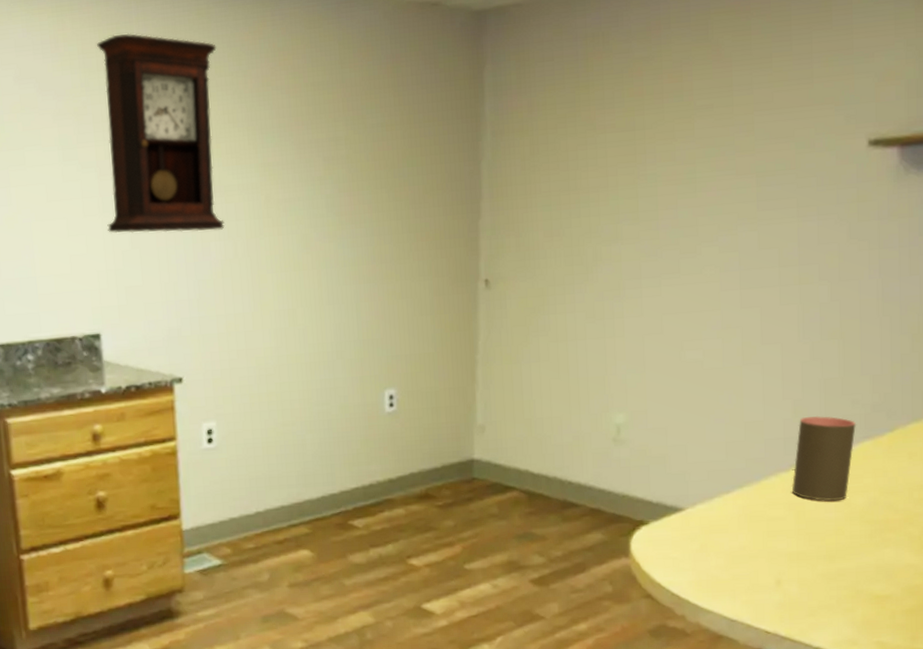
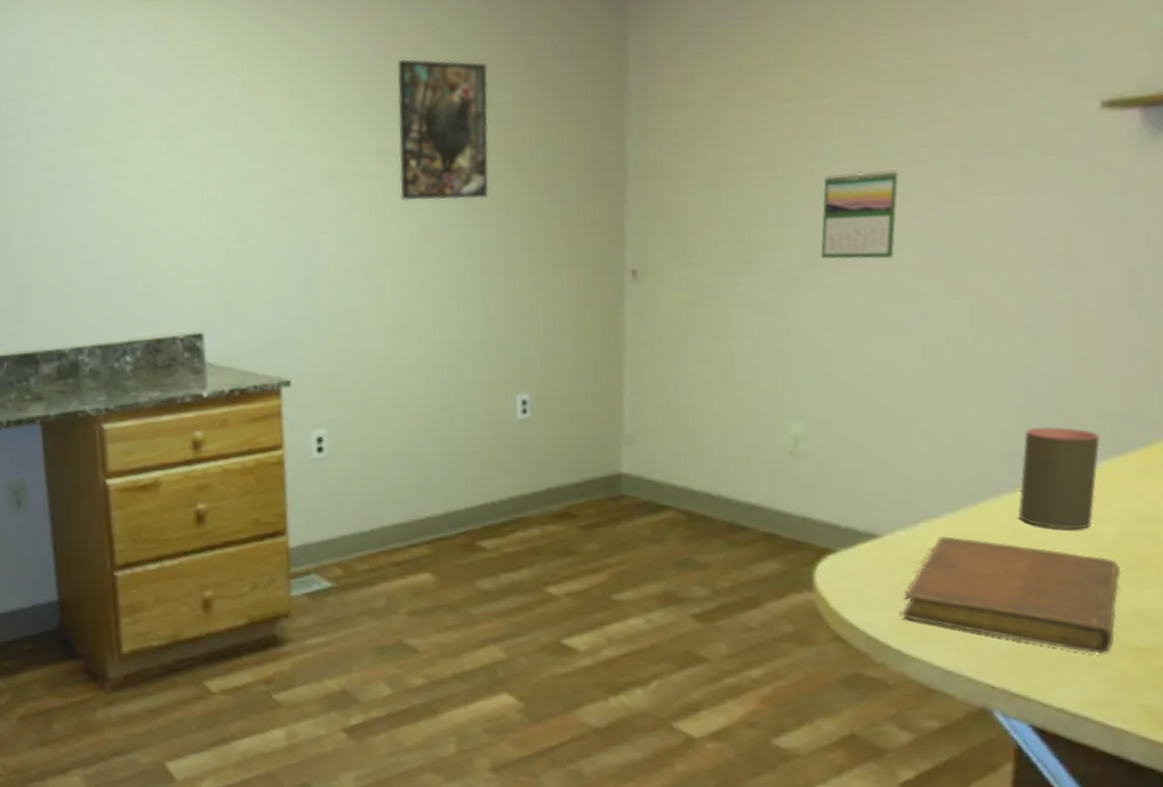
pendulum clock: present [97,33,225,233] -> none [203,18,338,227]
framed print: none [279,79,362,213] -> present [398,58,489,201]
calendar: none [642,194,707,272] -> present [820,169,899,259]
notebook: none [699,508,867,602] -> present [902,536,1121,654]

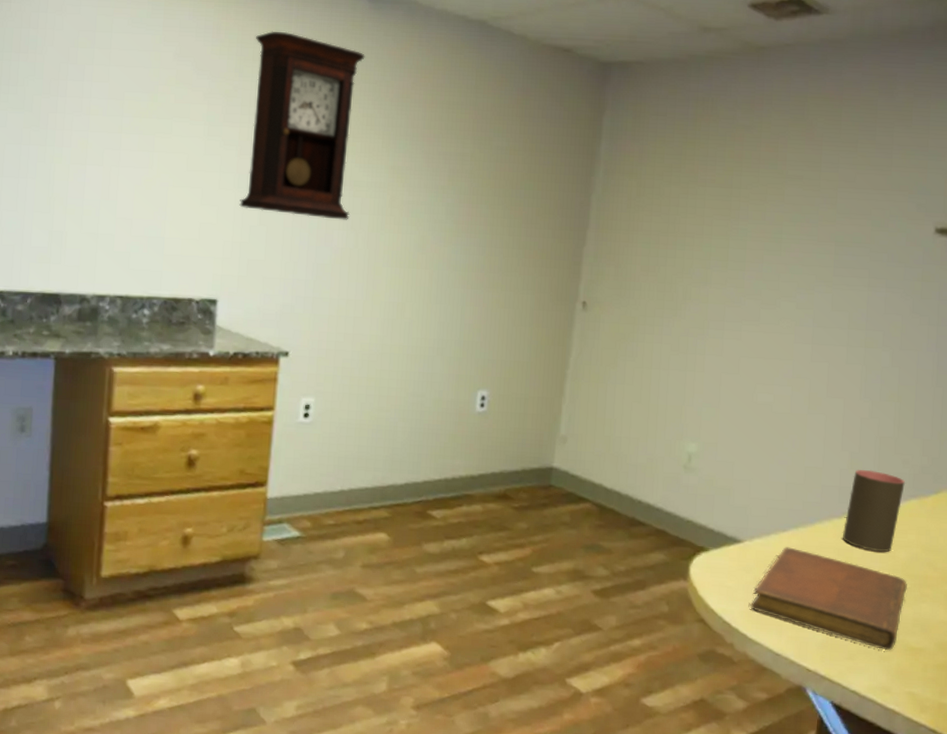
pendulum clock: none [203,18,338,227] -> present [239,31,365,220]
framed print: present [398,58,489,201] -> none [405,94,490,222]
calendar: present [820,169,899,259] -> none [726,250,790,323]

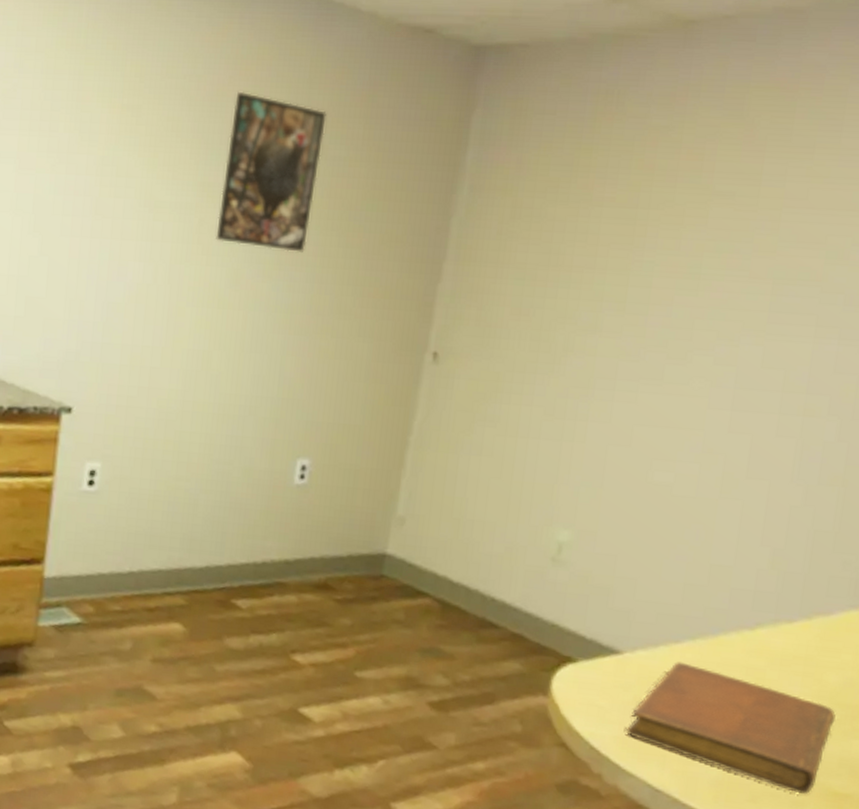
pendulum clock: present [239,31,365,220] -> none [17,14,172,249]
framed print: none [405,94,490,222] -> present [216,91,327,252]
cup: present [842,469,906,553] -> none [753,570,845,675]

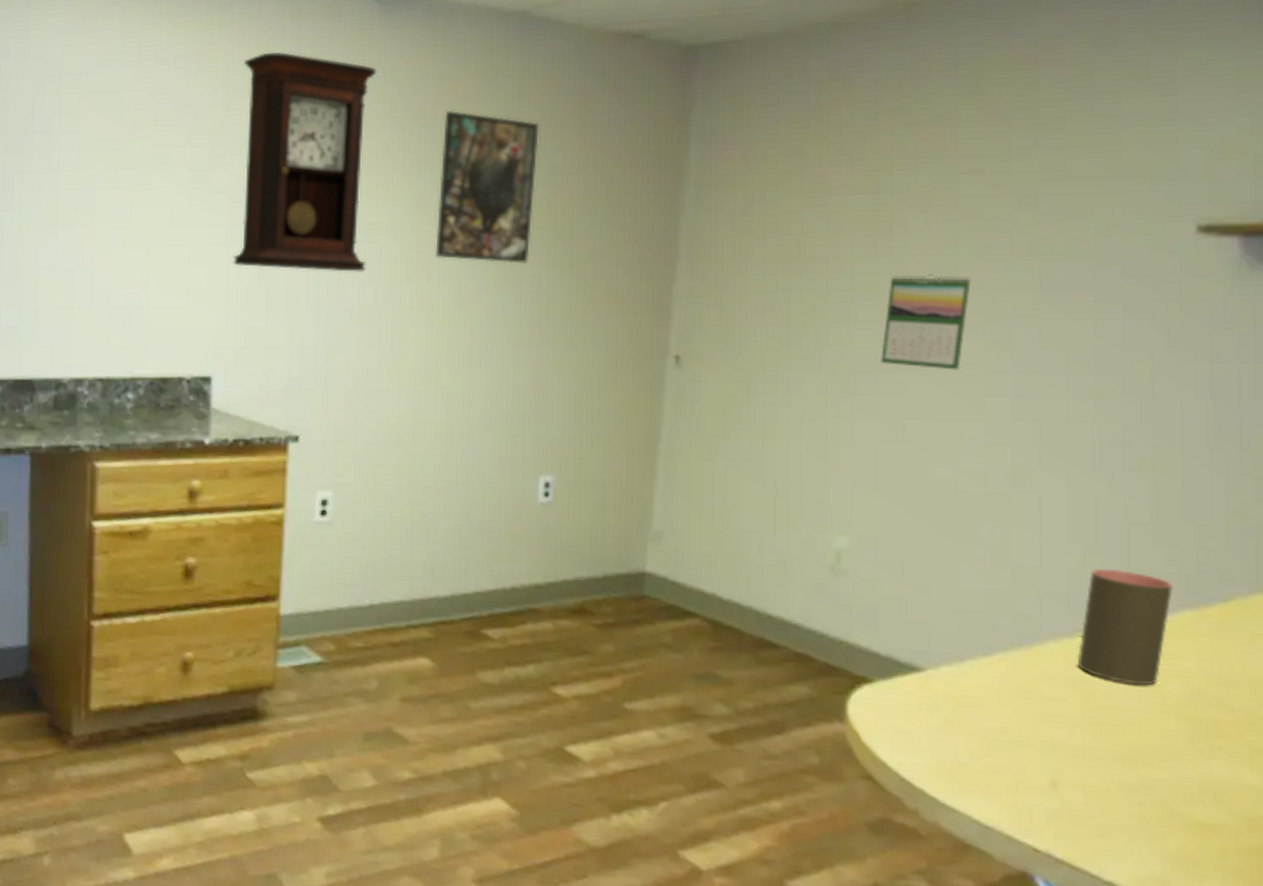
pendulum clock: none [17,14,172,249] -> present [233,51,377,272]
calendar: none [619,289,710,383] -> present [881,274,971,370]
notebook: present [626,662,836,795] -> none [941,677,1186,827]
cup: none [753,570,845,675] -> present [1076,568,1174,686]

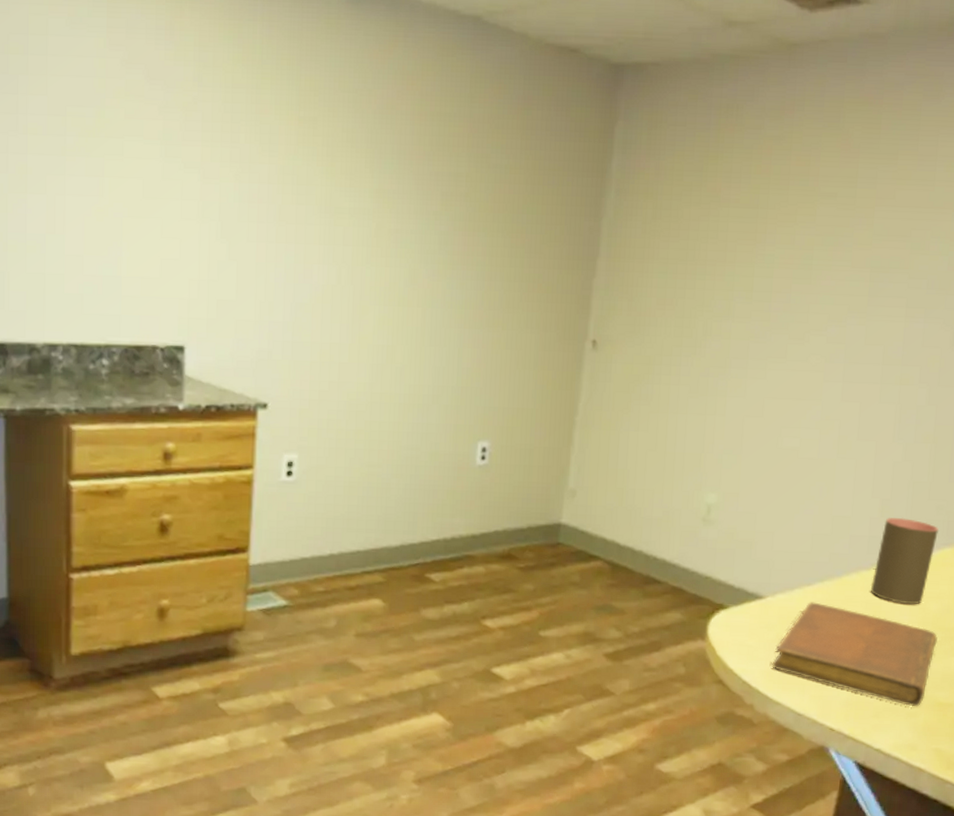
pendulum clock: present [233,51,377,272] -> none [205,31,343,253]
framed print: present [435,110,539,264] -> none [393,104,487,253]
calendar: present [881,274,971,370] -> none [750,279,821,360]
notebook: none [941,677,1186,827] -> present [772,602,938,707]

